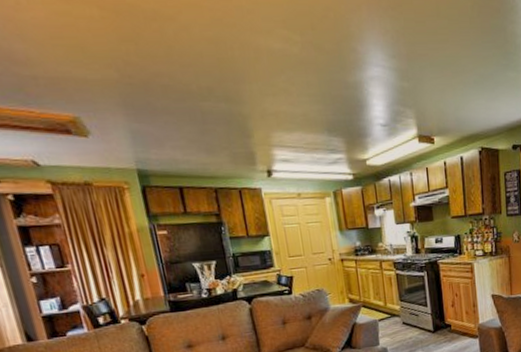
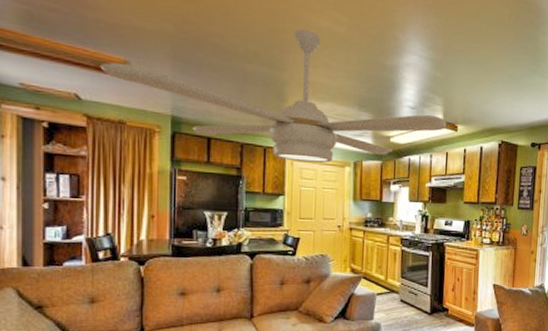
ceiling fan: none [49,55,422,199] -> present [100,29,447,163]

